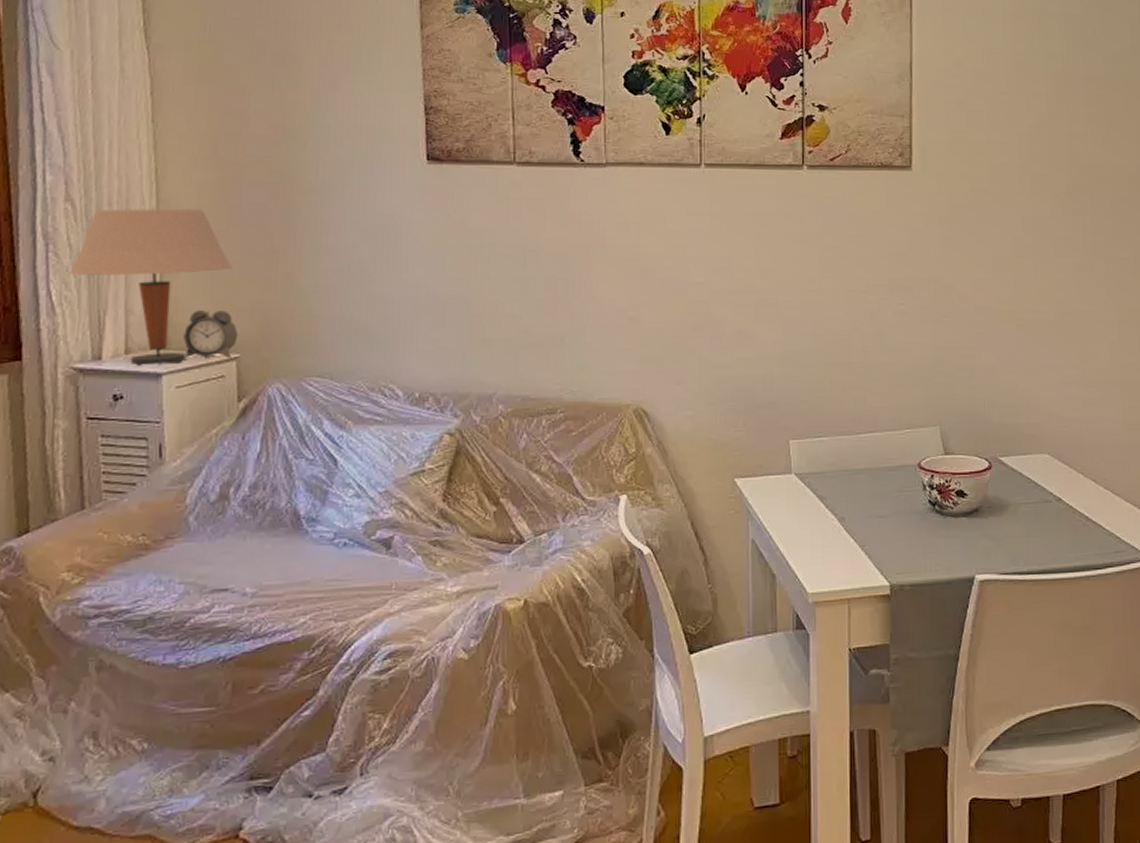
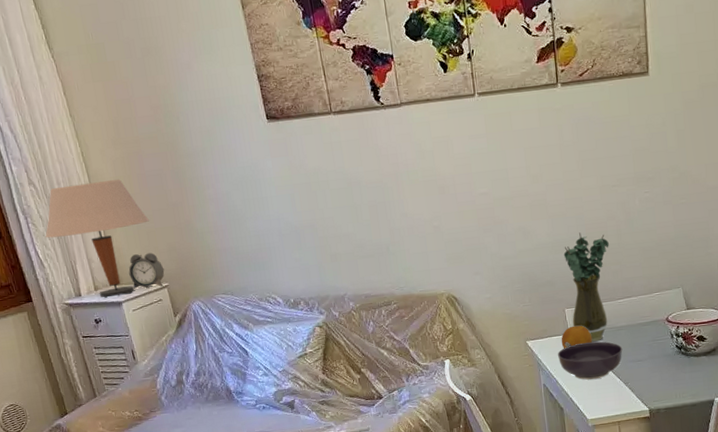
bowl: none [774,486,860,538] -> present [557,341,623,380]
fruit: none [780,463,822,493] -> present [561,325,593,349]
vase: none [793,344,852,487] -> present [563,232,609,342]

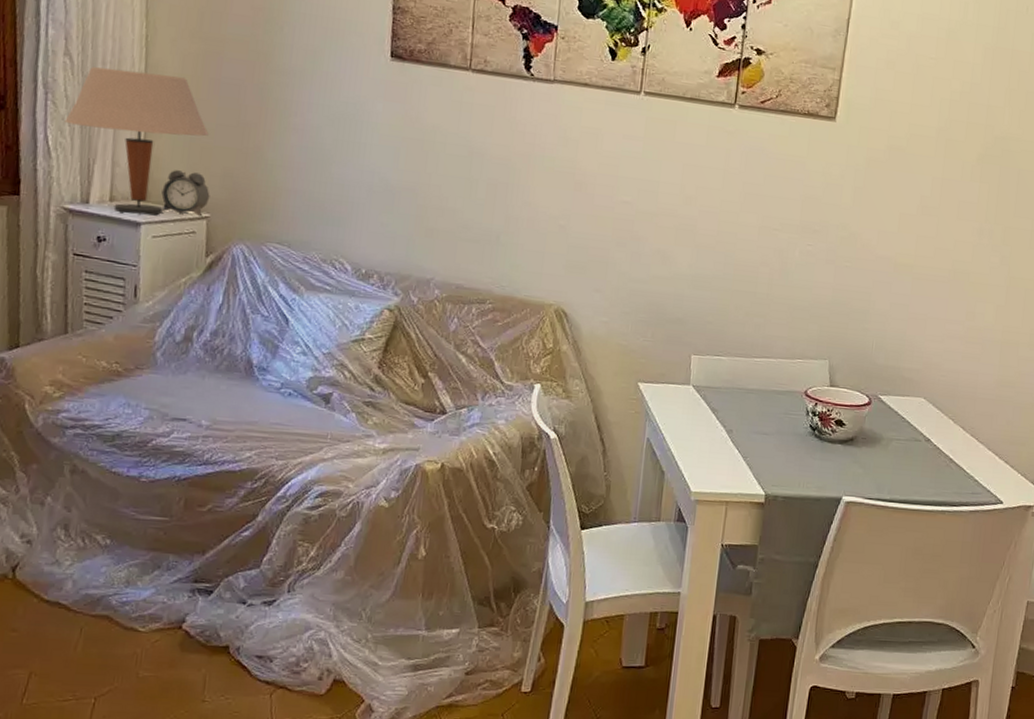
bowl: present [557,341,623,380] -> none [671,398,749,445]
fruit: present [561,325,593,349] -> none [678,376,717,401]
vase: present [563,232,609,342] -> none [696,271,757,401]

